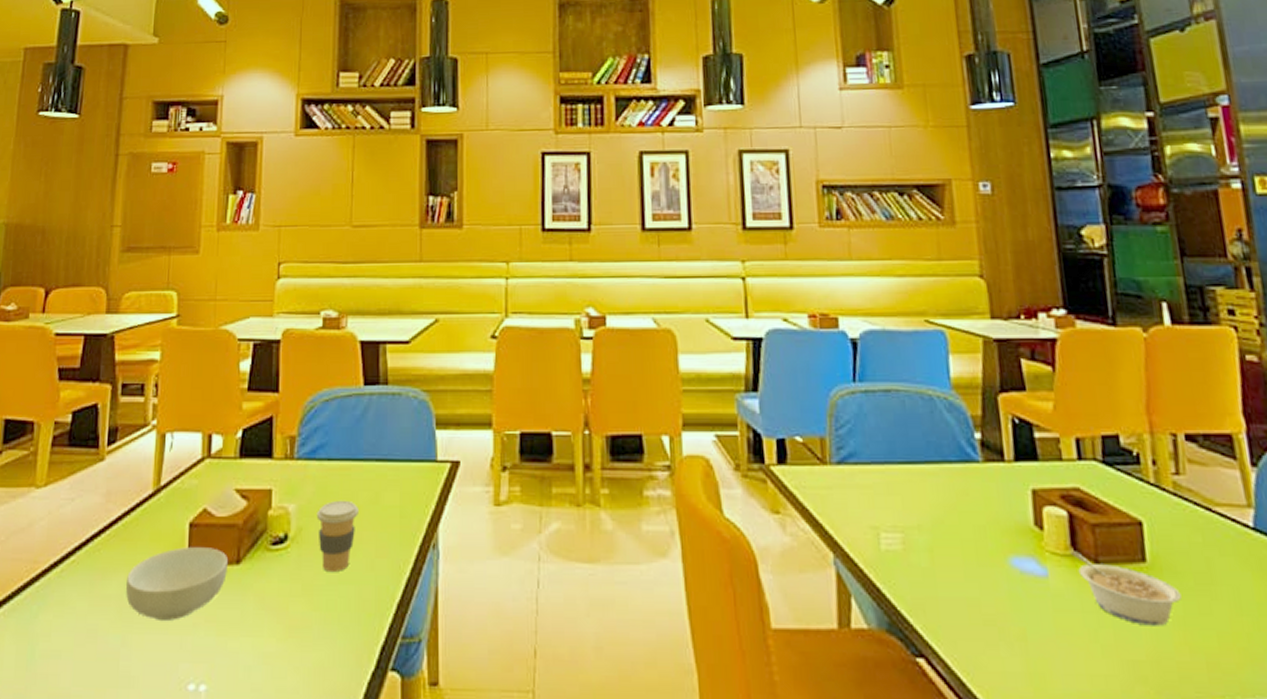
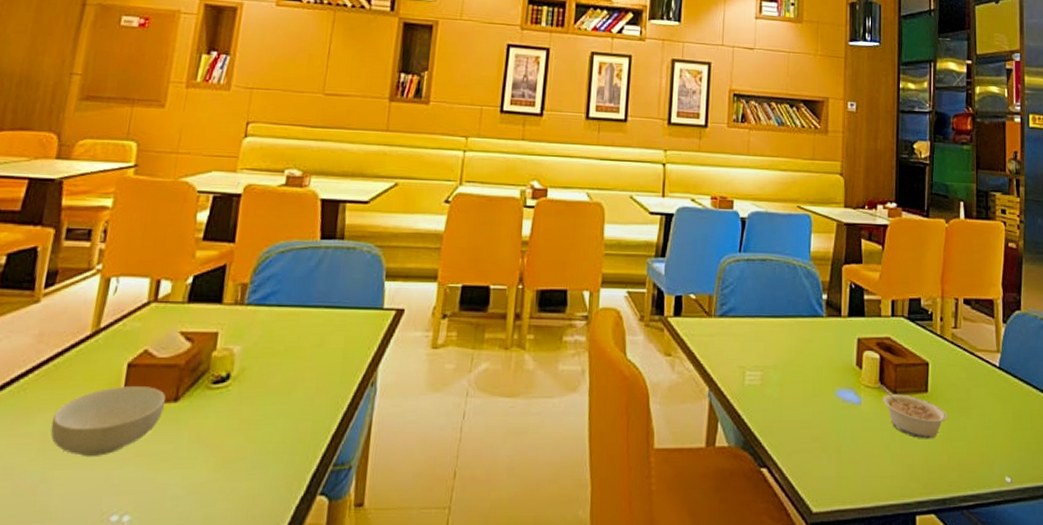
coffee cup: present [316,500,359,571] -> none [260,342,304,407]

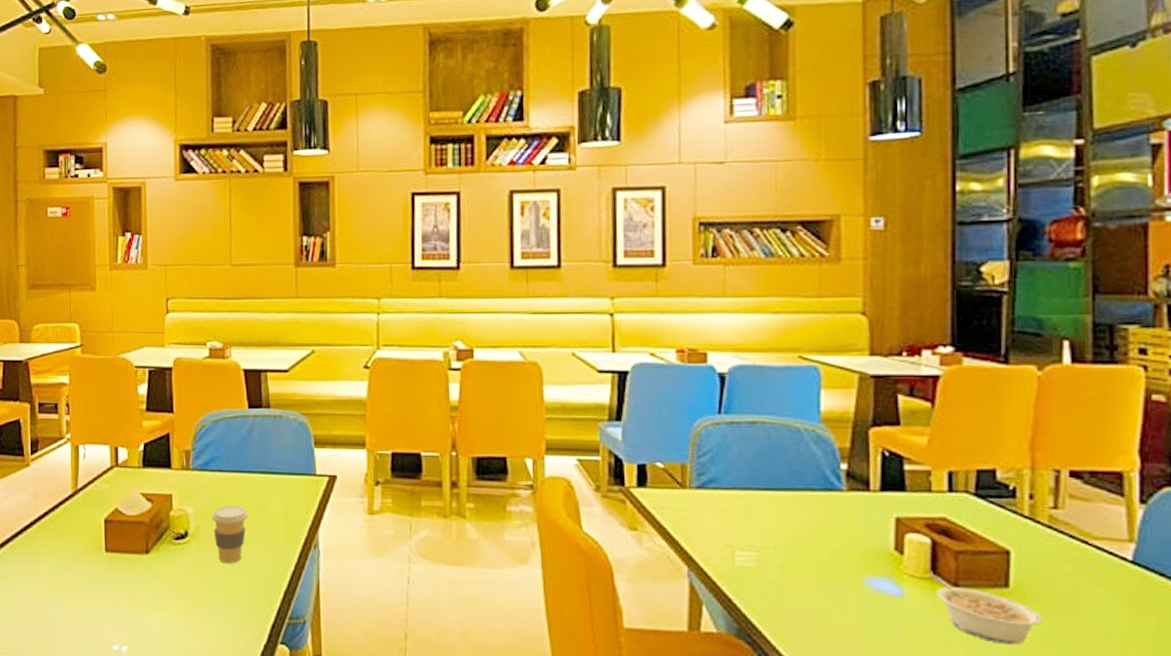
cereal bowl: present [50,386,166,456] -> none [56,538,138,596]
coffee cup: none [260,342,304,407] -> present [211,505,248,563]

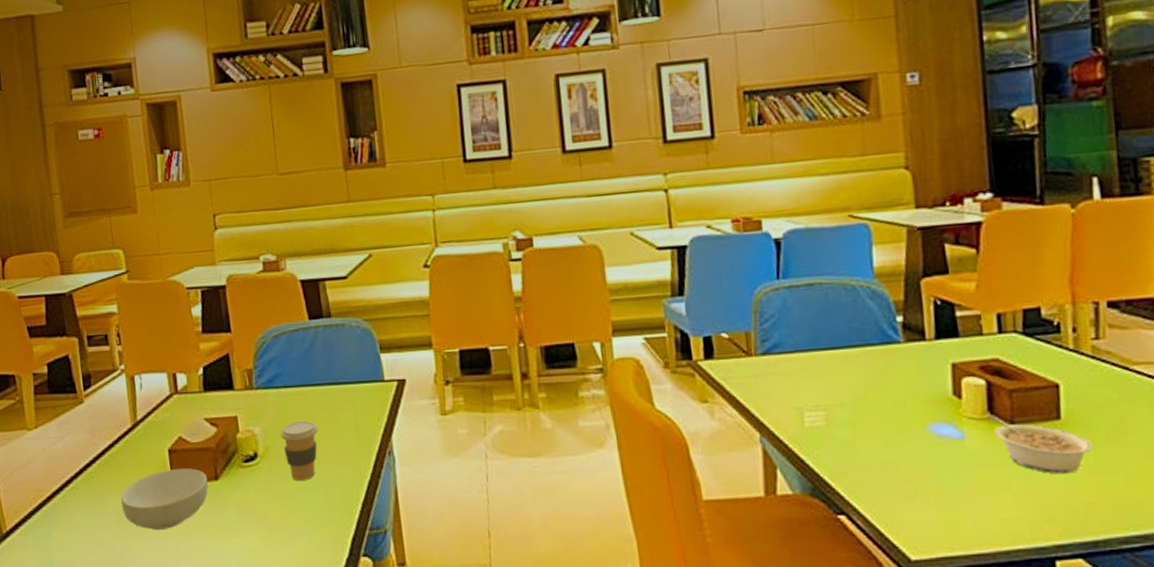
cereal bowl: none [56,538,138,596] -> present [121,468,208,530]

